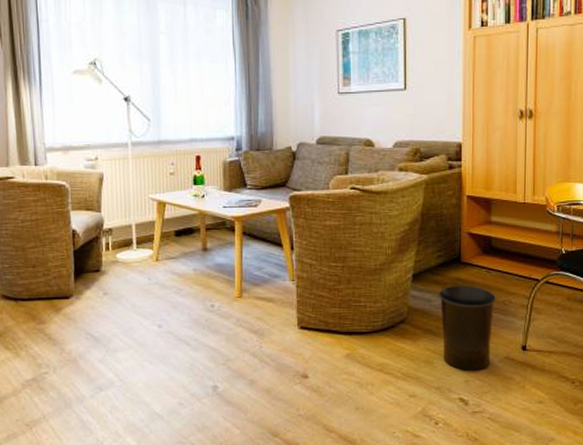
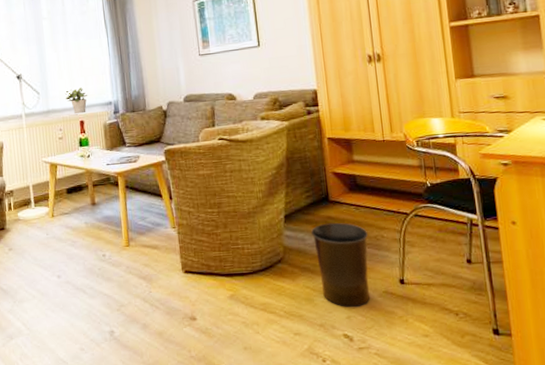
potted plant: none [180,118,208,148] -> present [65,87,88,114]

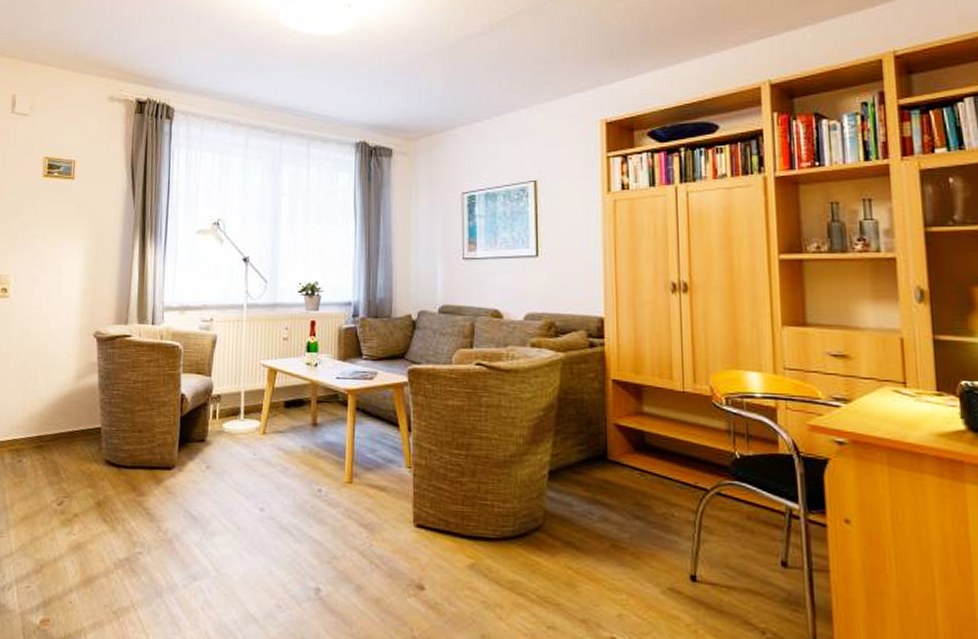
waste bin: present [311,222,370,307] -> none [581,488,653,603]

